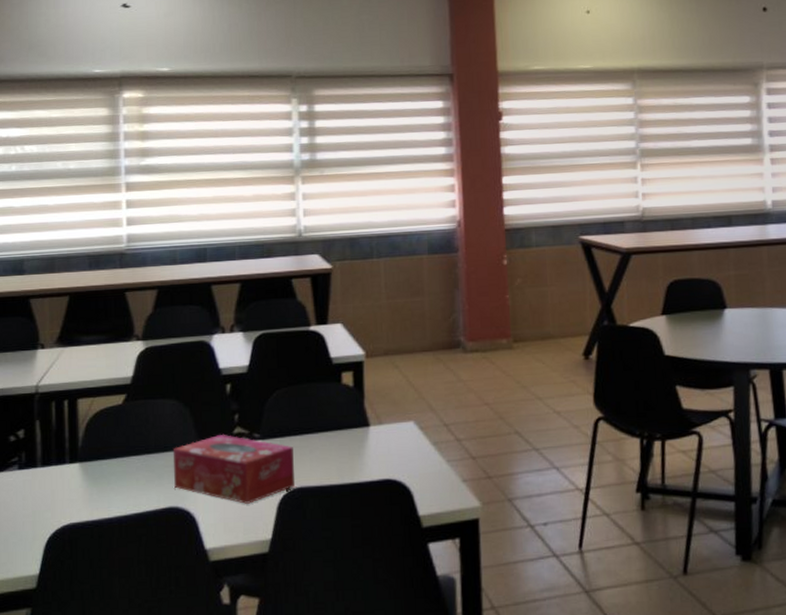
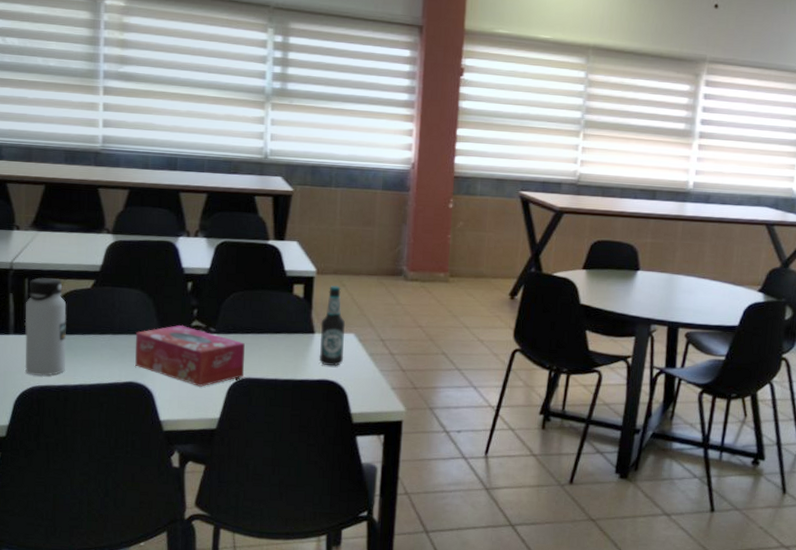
water bottle: none [53,398,99,512] -> present [24,277,67,376]
bottle: none [375,367,405,463] -> present [319,285,346,367]

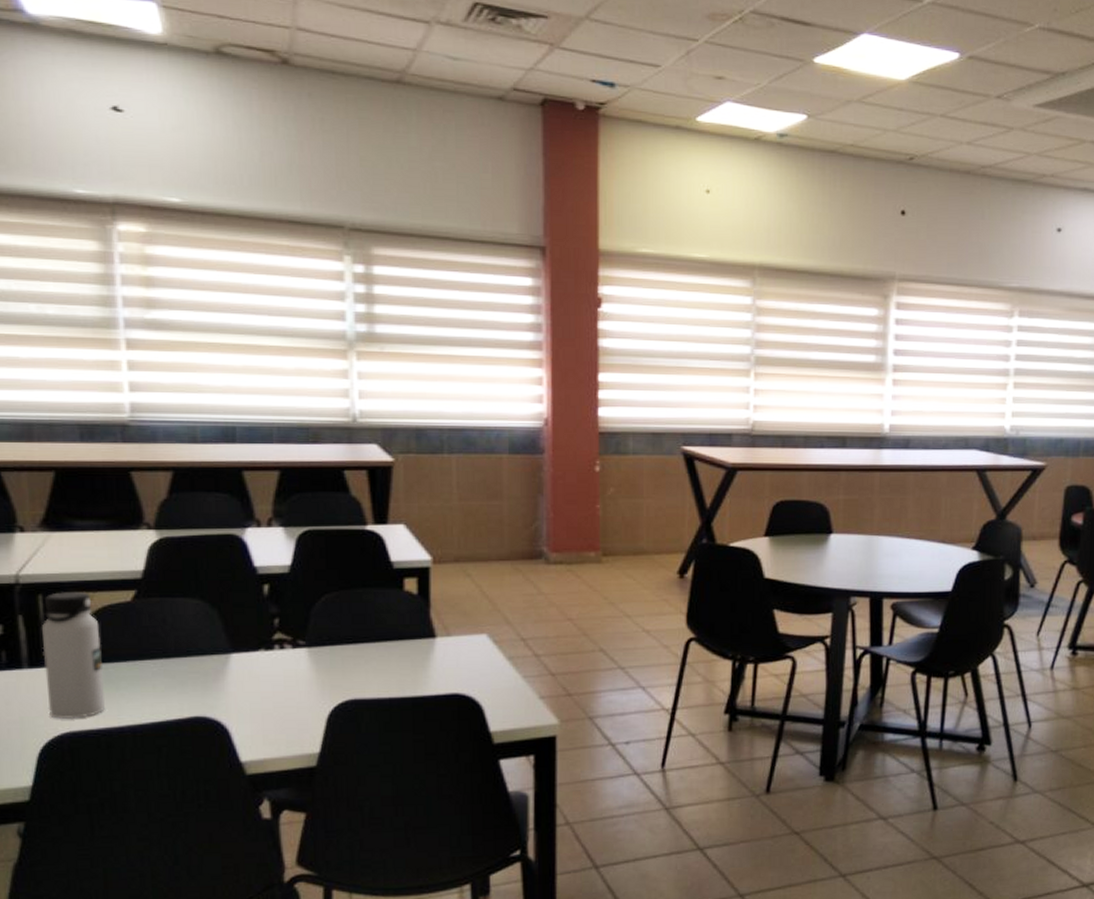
tissue box: present [135,325,245,387] -> none [197,639,347,715]
bottle: present [319,285,346,367] -> none [442,575,476,677]

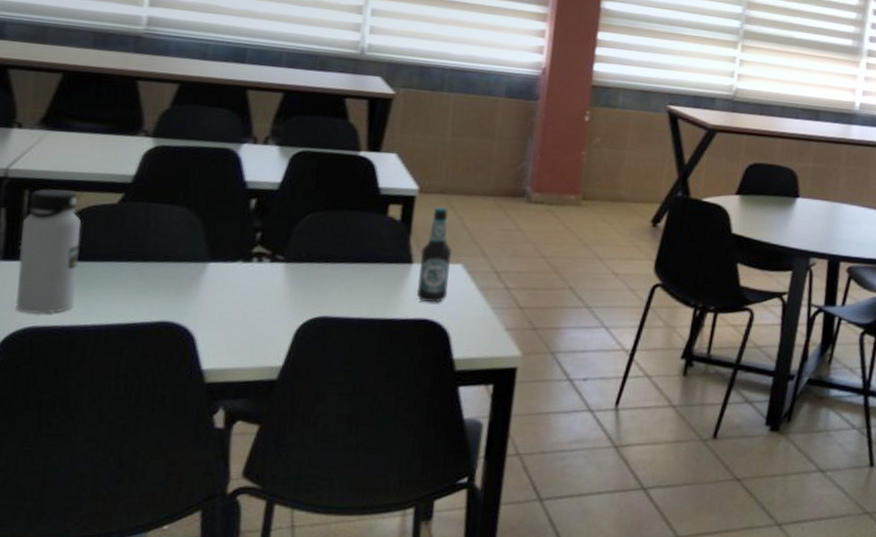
bottle: none [442,575,476,677] -> present [416,206,453,303]

